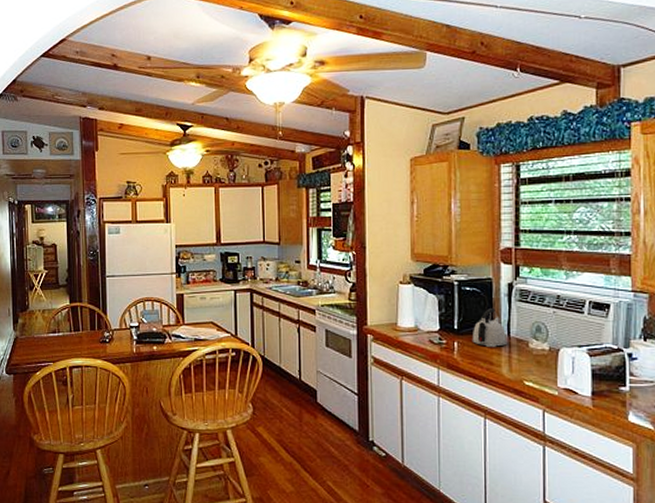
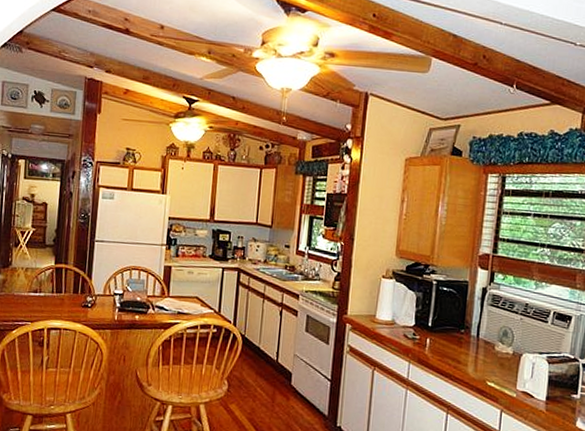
kettle: present [472,307,506,347] -> none [443,309,476,347]

